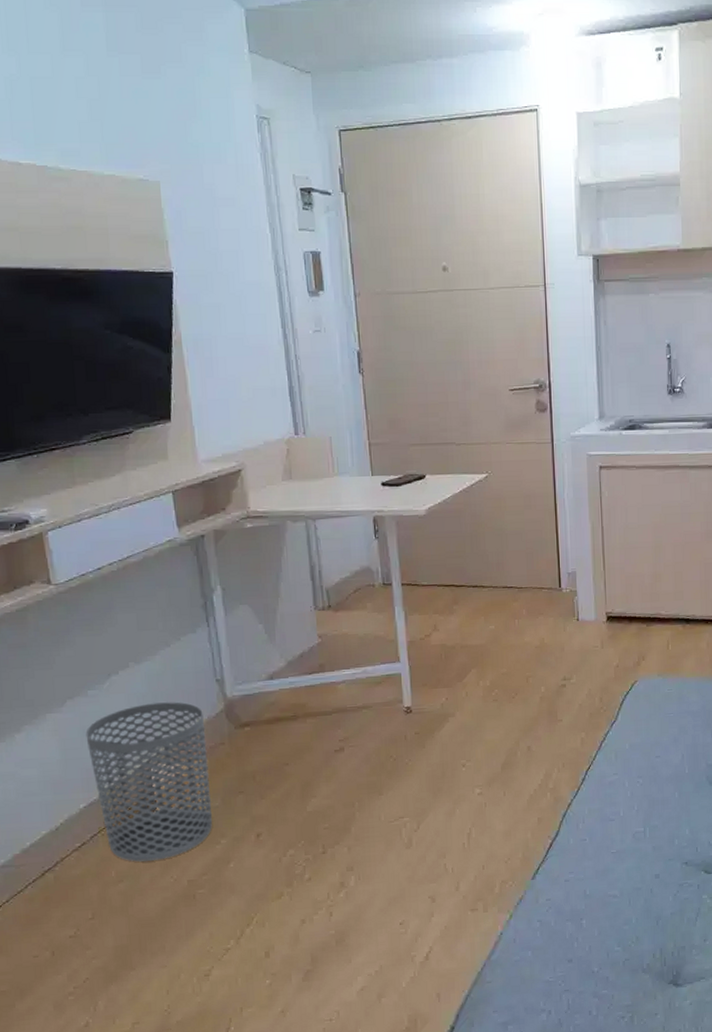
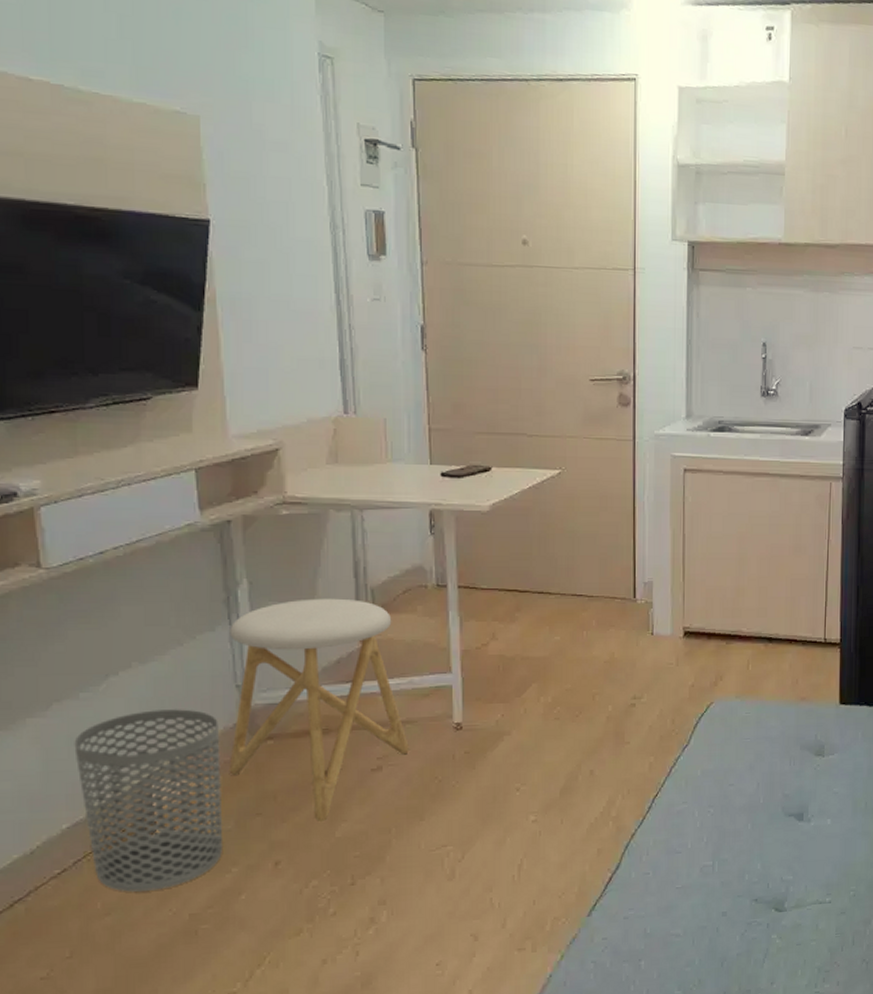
stool: none [208,599,366,799] -> present [229,598,409,823]

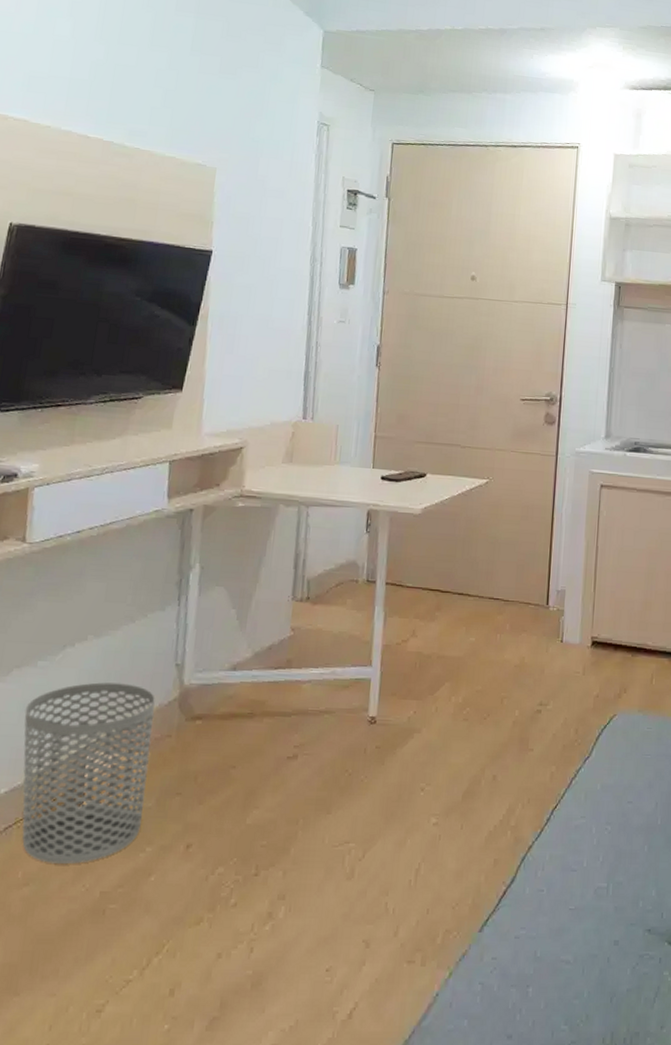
stool: present [229,598,409,823] -> none [157,586,325,808]

